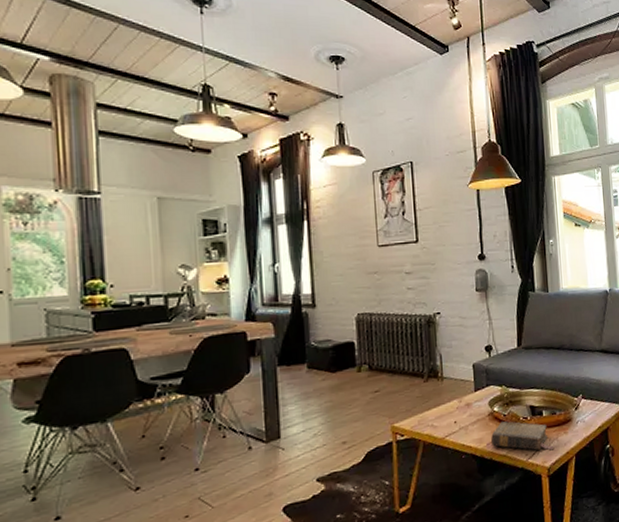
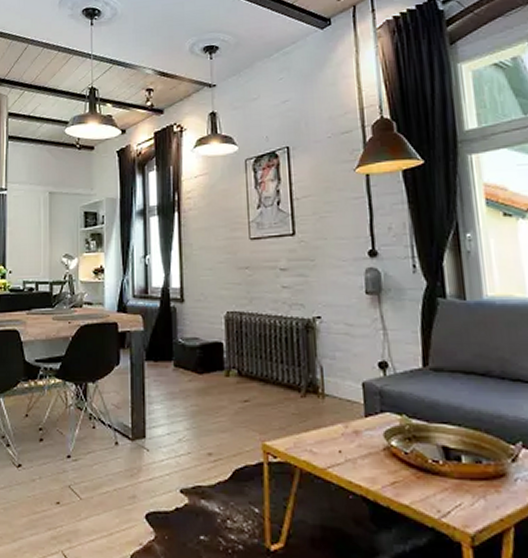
book: present [491,420,556,451] -> none [387,460,483,512]

